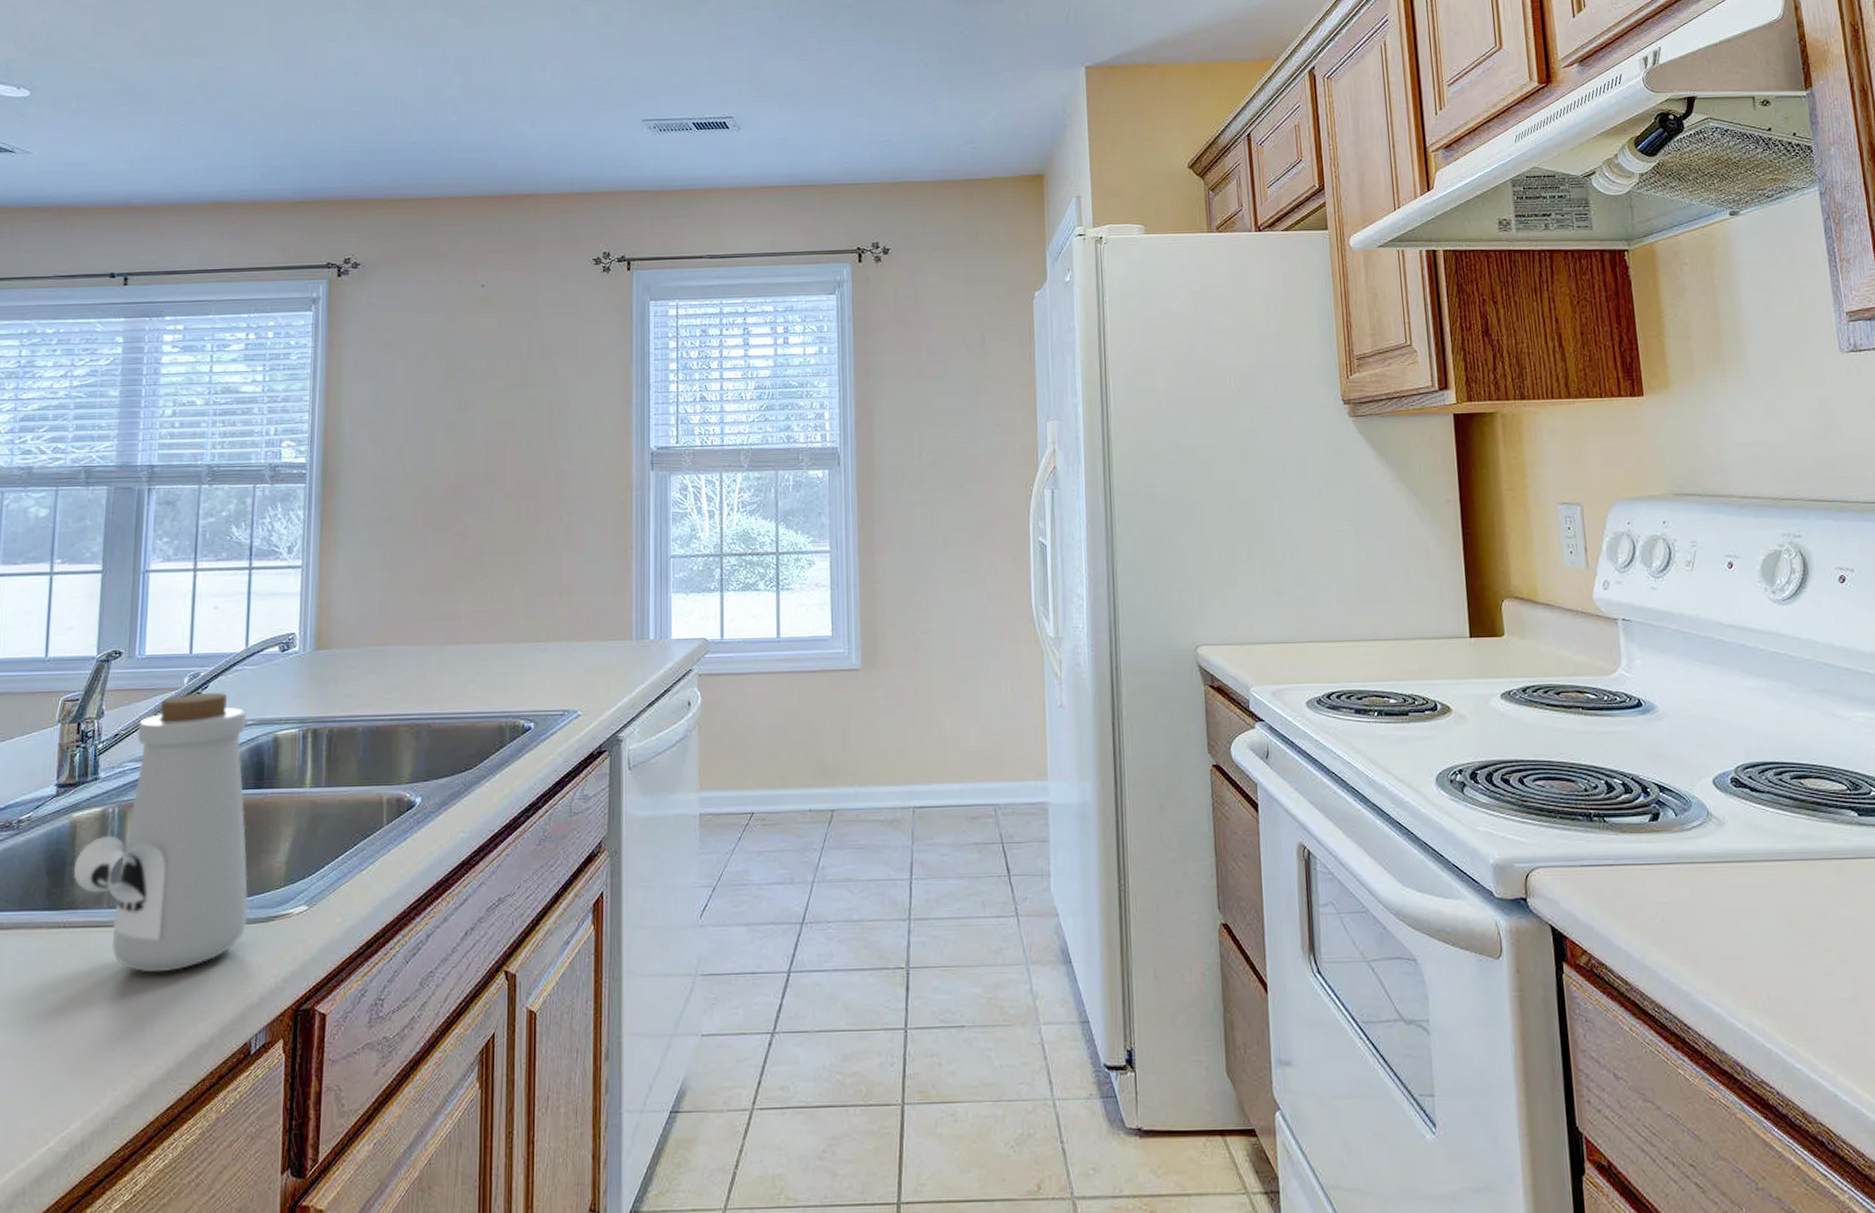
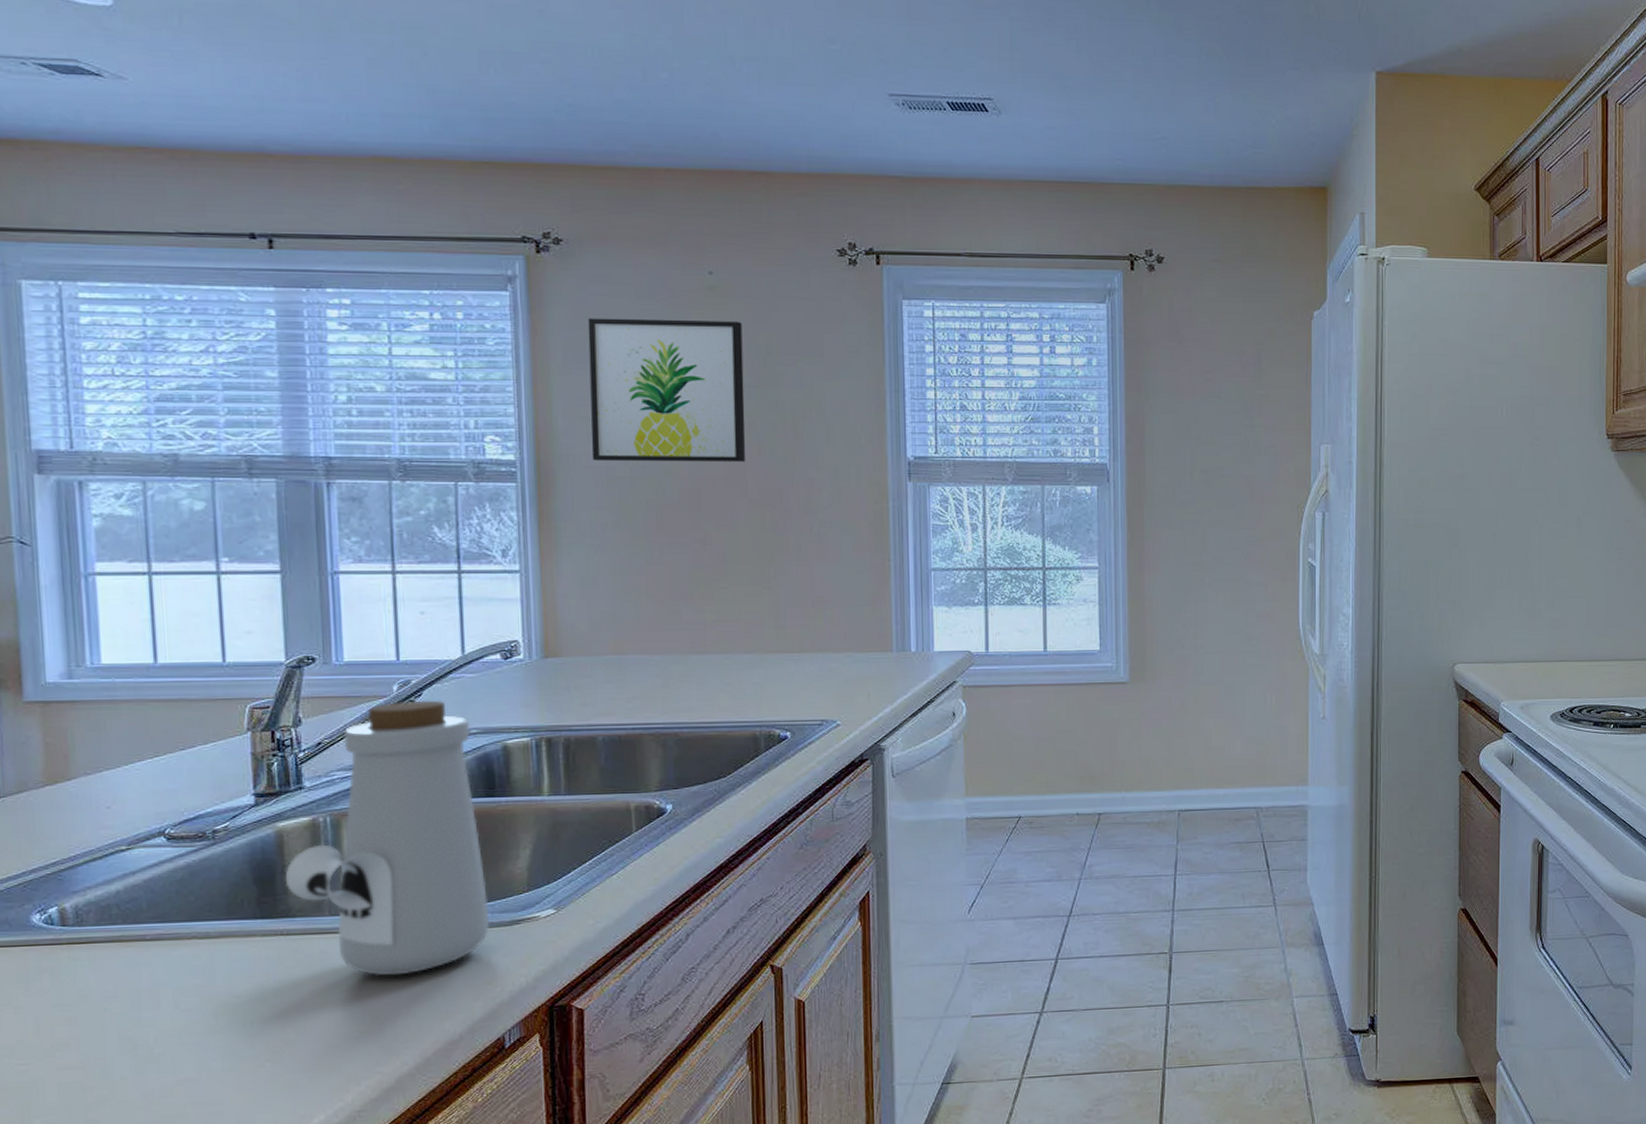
wall art: none [371,328,508,462] -> present [587,318,746,462]

